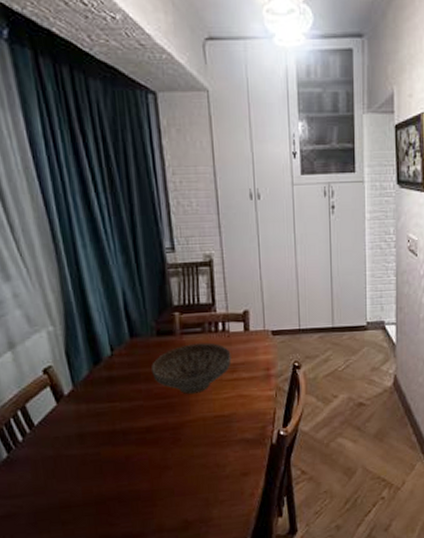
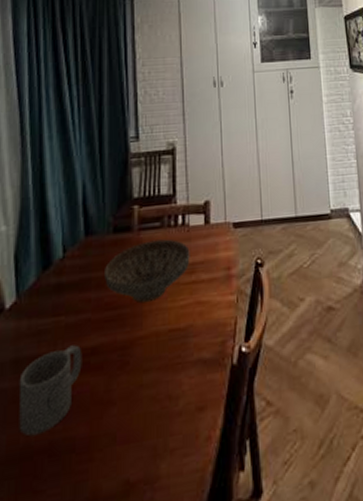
mug: none [85,425,140,489] -> present [18,345,82,437]

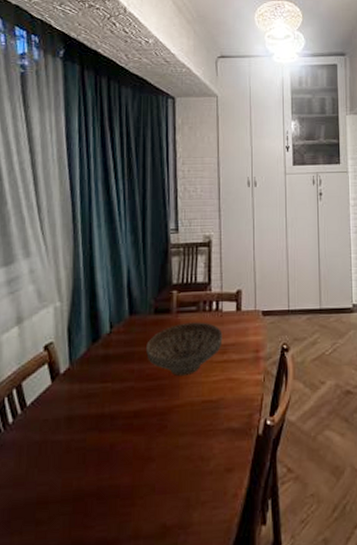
mug: present [18,345,82,437] -> none [72,408,126,482]

